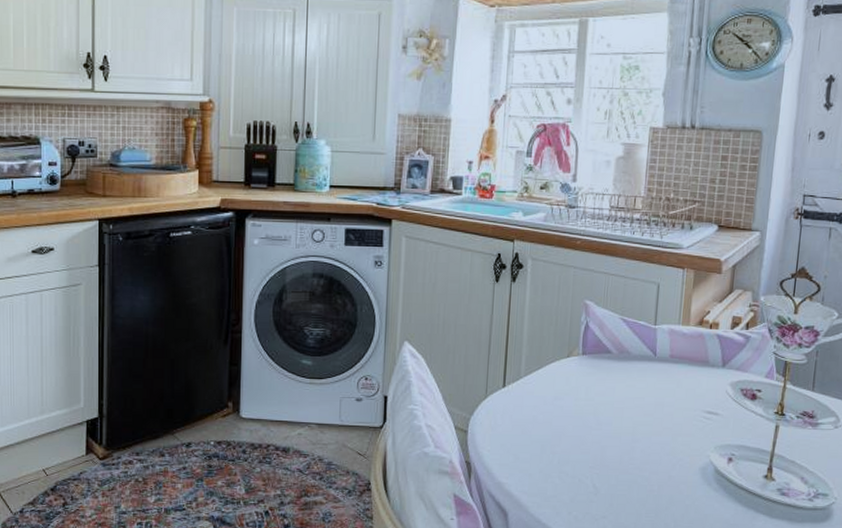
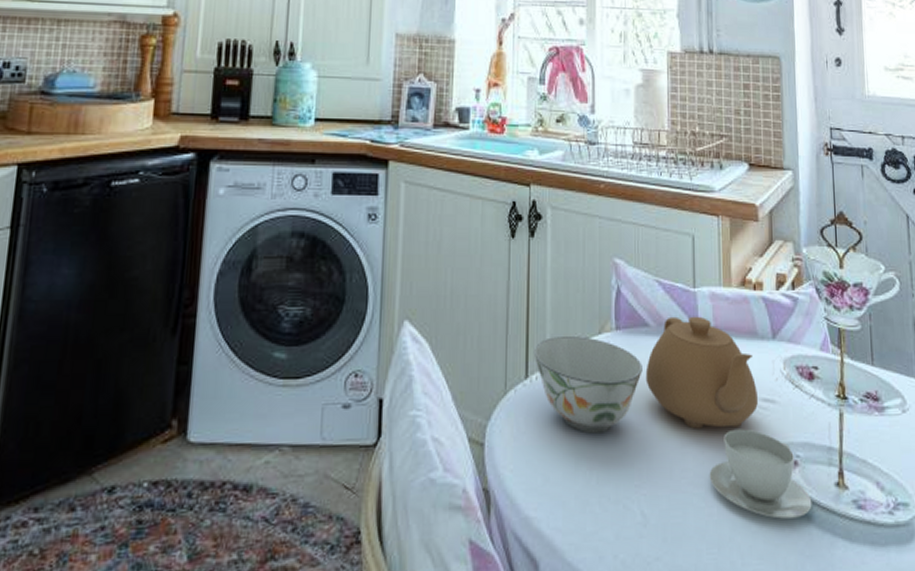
soup bowl: none [510,358,603,429] -> present [533,336,643,434]
teapot: none [605,346,703,431] -> present [645,316,758,429]
teacup: none [653,432,741,498] -> present [709,429,812,519]

